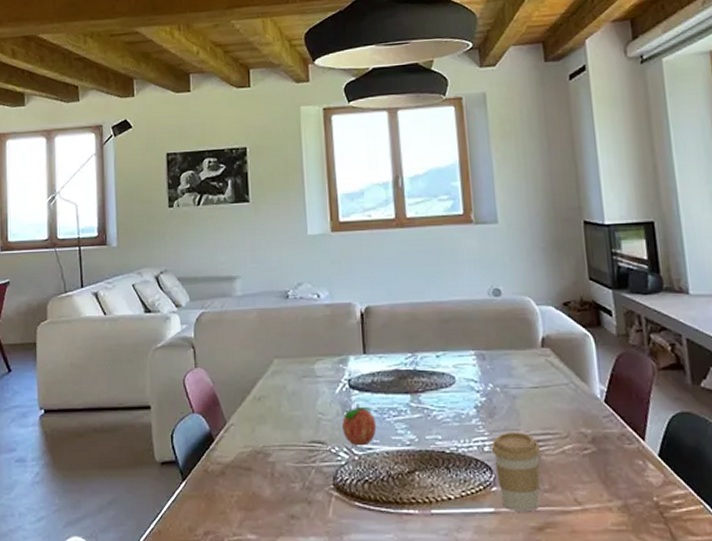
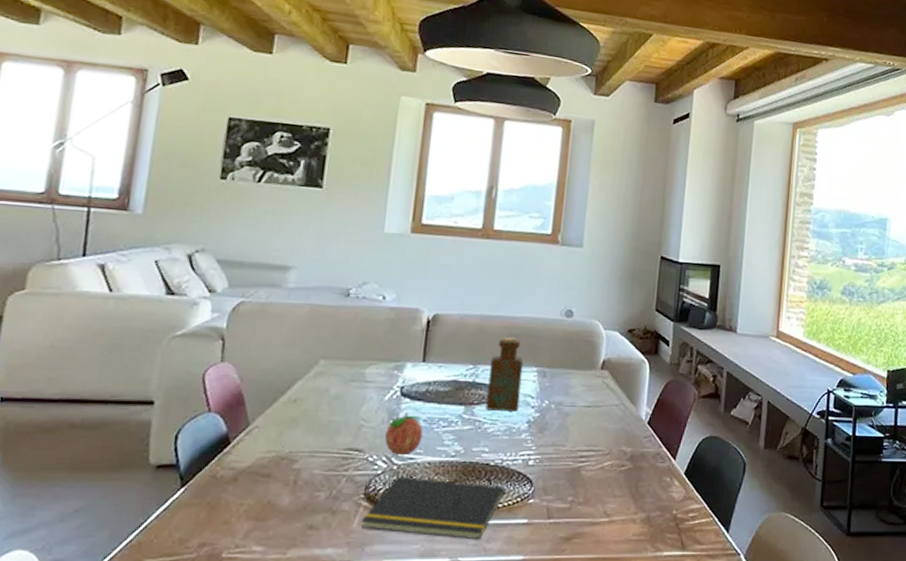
notepad: none [335,467,466,530] -> present [361,476,505,540]
bottle: none [427,321,464,398] -> present [486,336,524,412]
coffee cup: present [492,431,541,512] -> none [535,447,582,523]

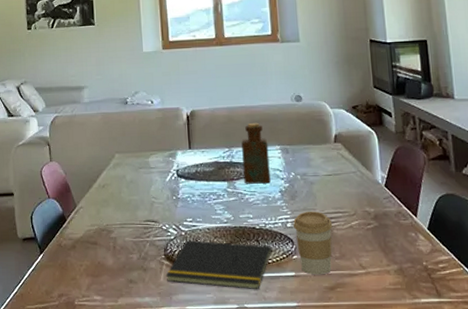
fruit: present [385,412,423,456] -> none [172,189,199,224]
coffee cup: none [535,447,582,523] -> present [293,211,333,275]

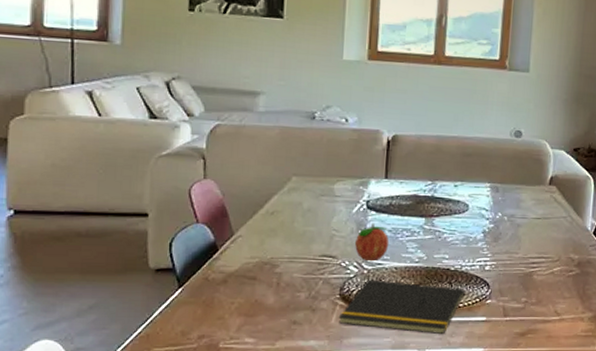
fruit: none [172,189,199,224] -> present [355,223,388,262]
bottle: present [241,122,271,184] -> none [444,155,478,223]
coffee cup: present [293,211,333,275] -> none [492,254,534,321]

